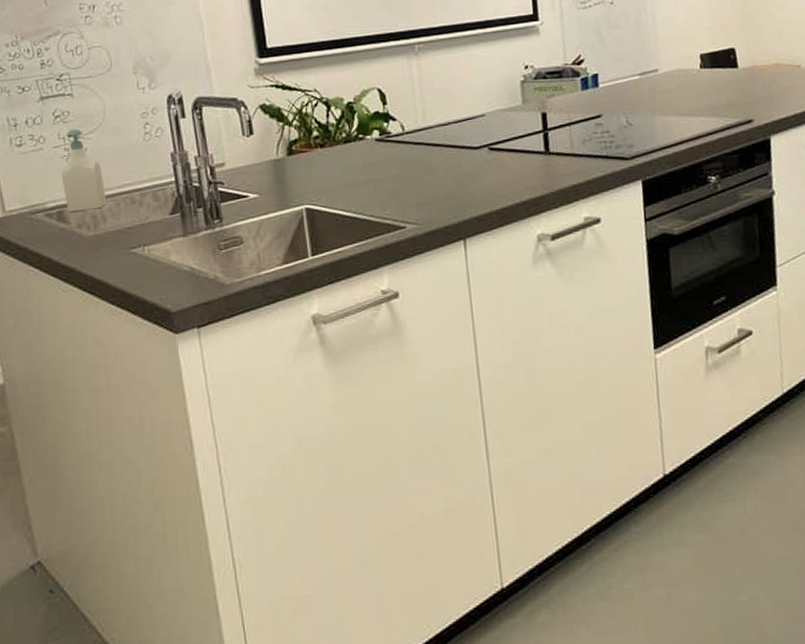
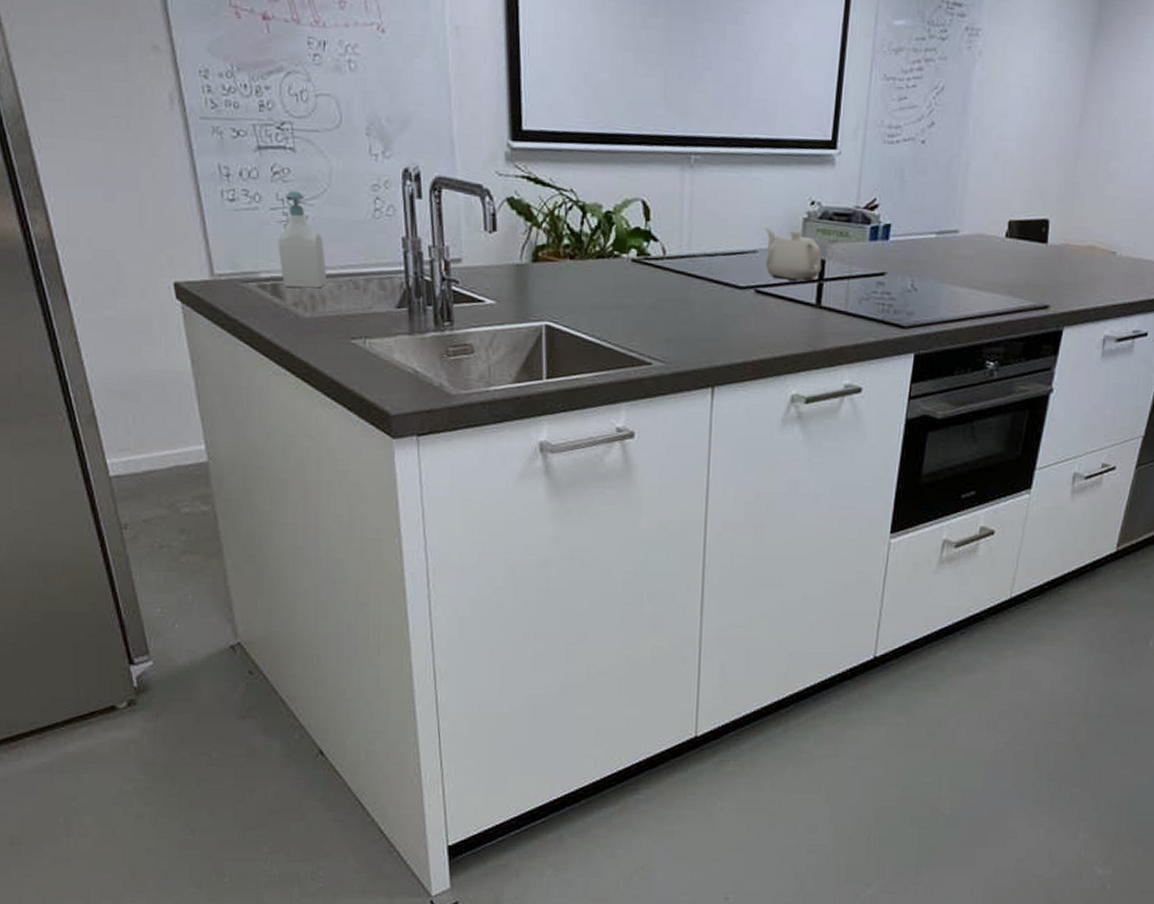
teapot: none [489,91,545,136] -> present [765,228,822,282]

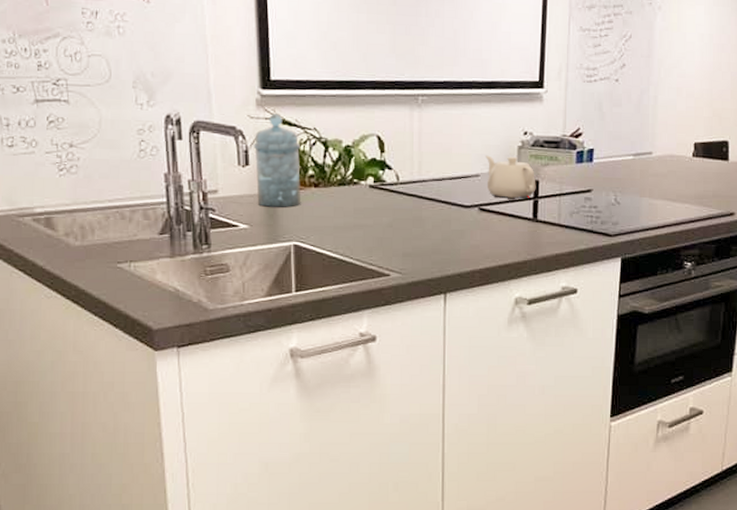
soap bottle: present [278,190,327,289] -> none [52,136,96,220]
canister: none [501,171,556,282] -> present [253,114,301,207]

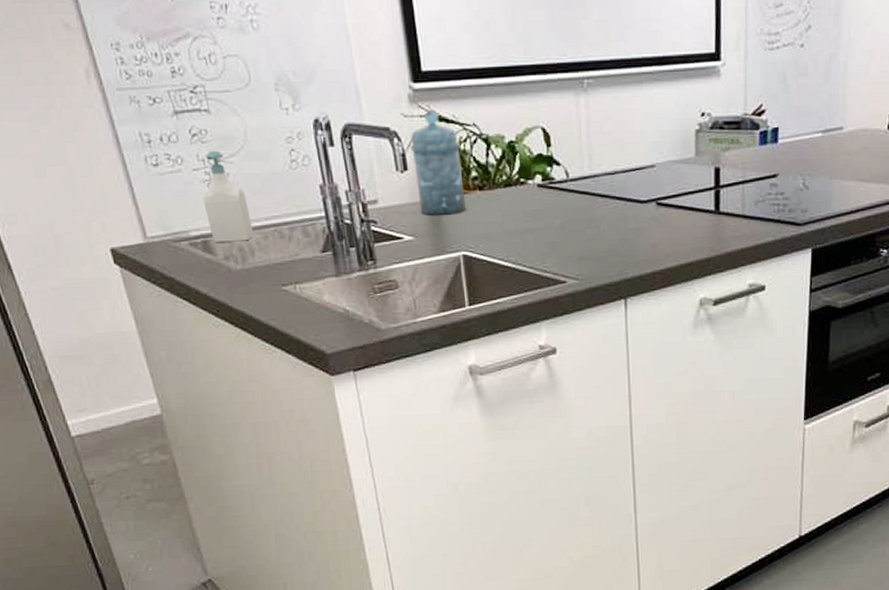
soap bottle: none [52,136,96,220] -> present [202,150,254,242]
teapot: present [486,155,536,200] -> none [661,141,717,192]

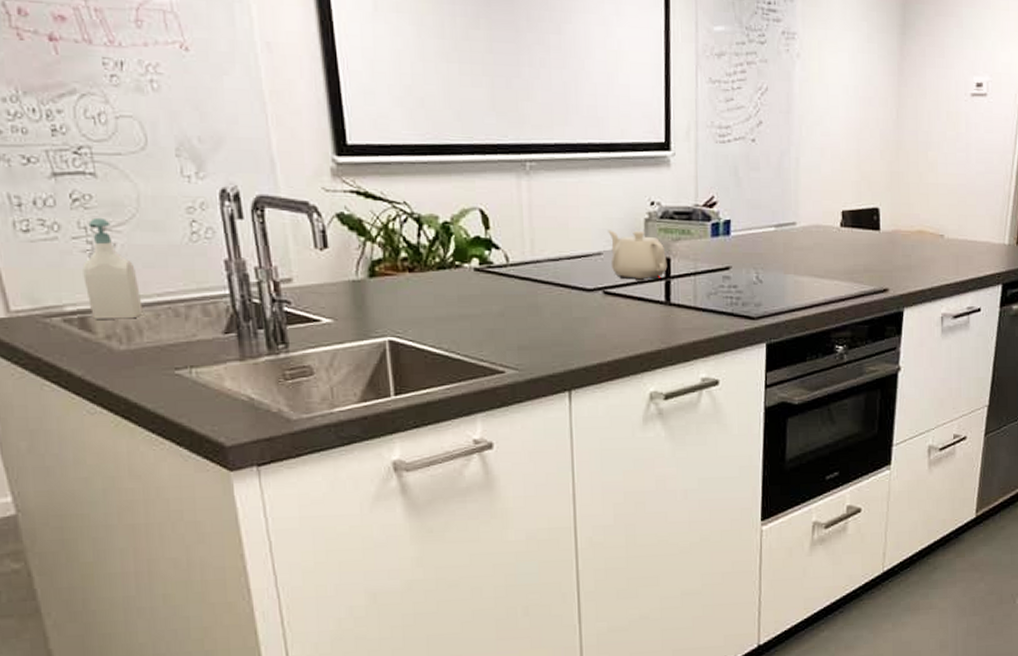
canister: present [410,110,467,215] -> none [331,185,394,297]
teapot: none [661,141,717,192] -> present [608,230,668,281]

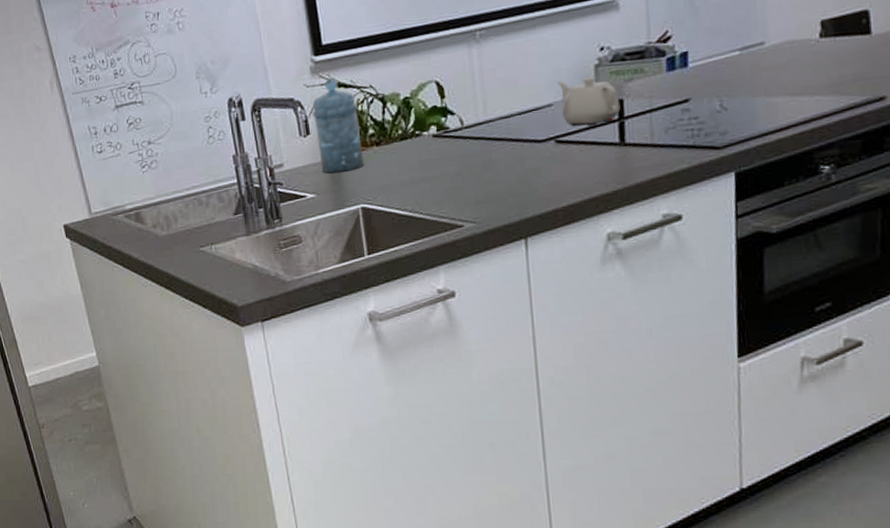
soap bottle: present [82,217,143,319] -> none [136,134,177,213]
canister: none [331,185,394,297] -> present [312,78,365,173]

